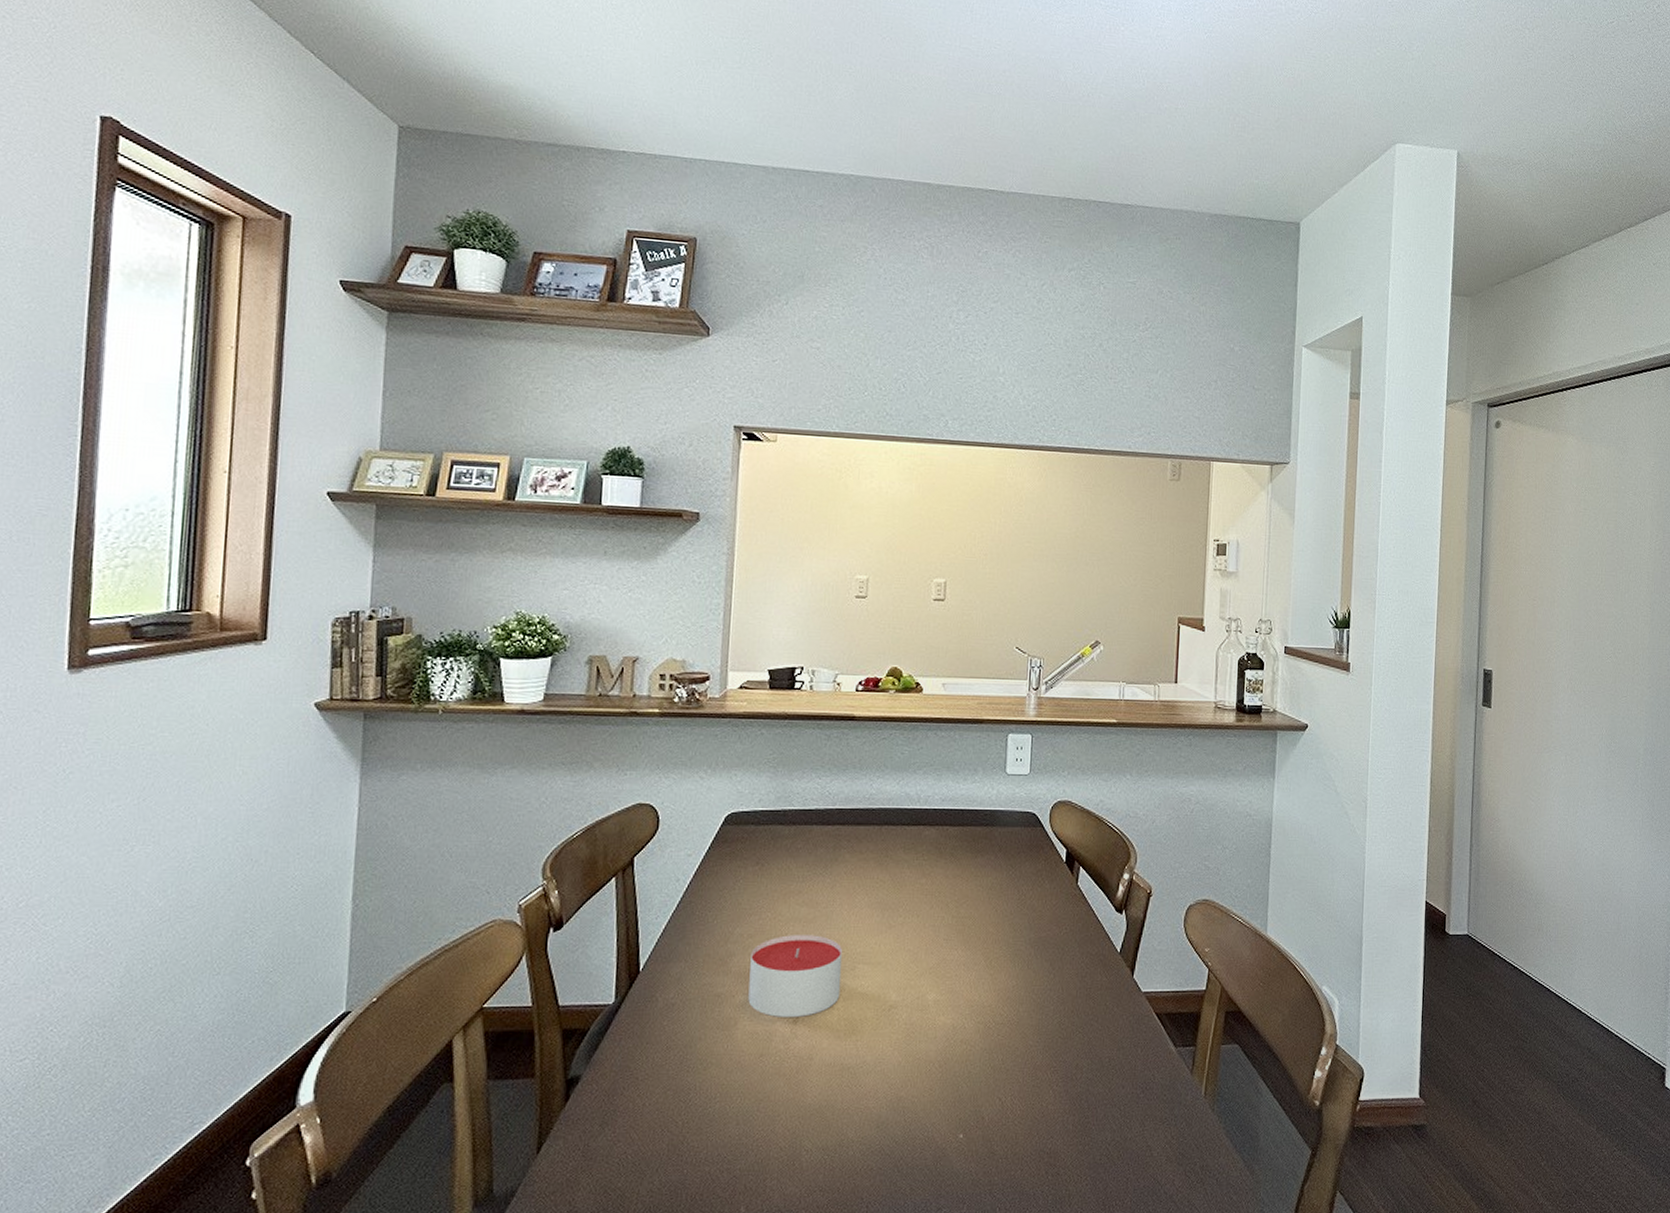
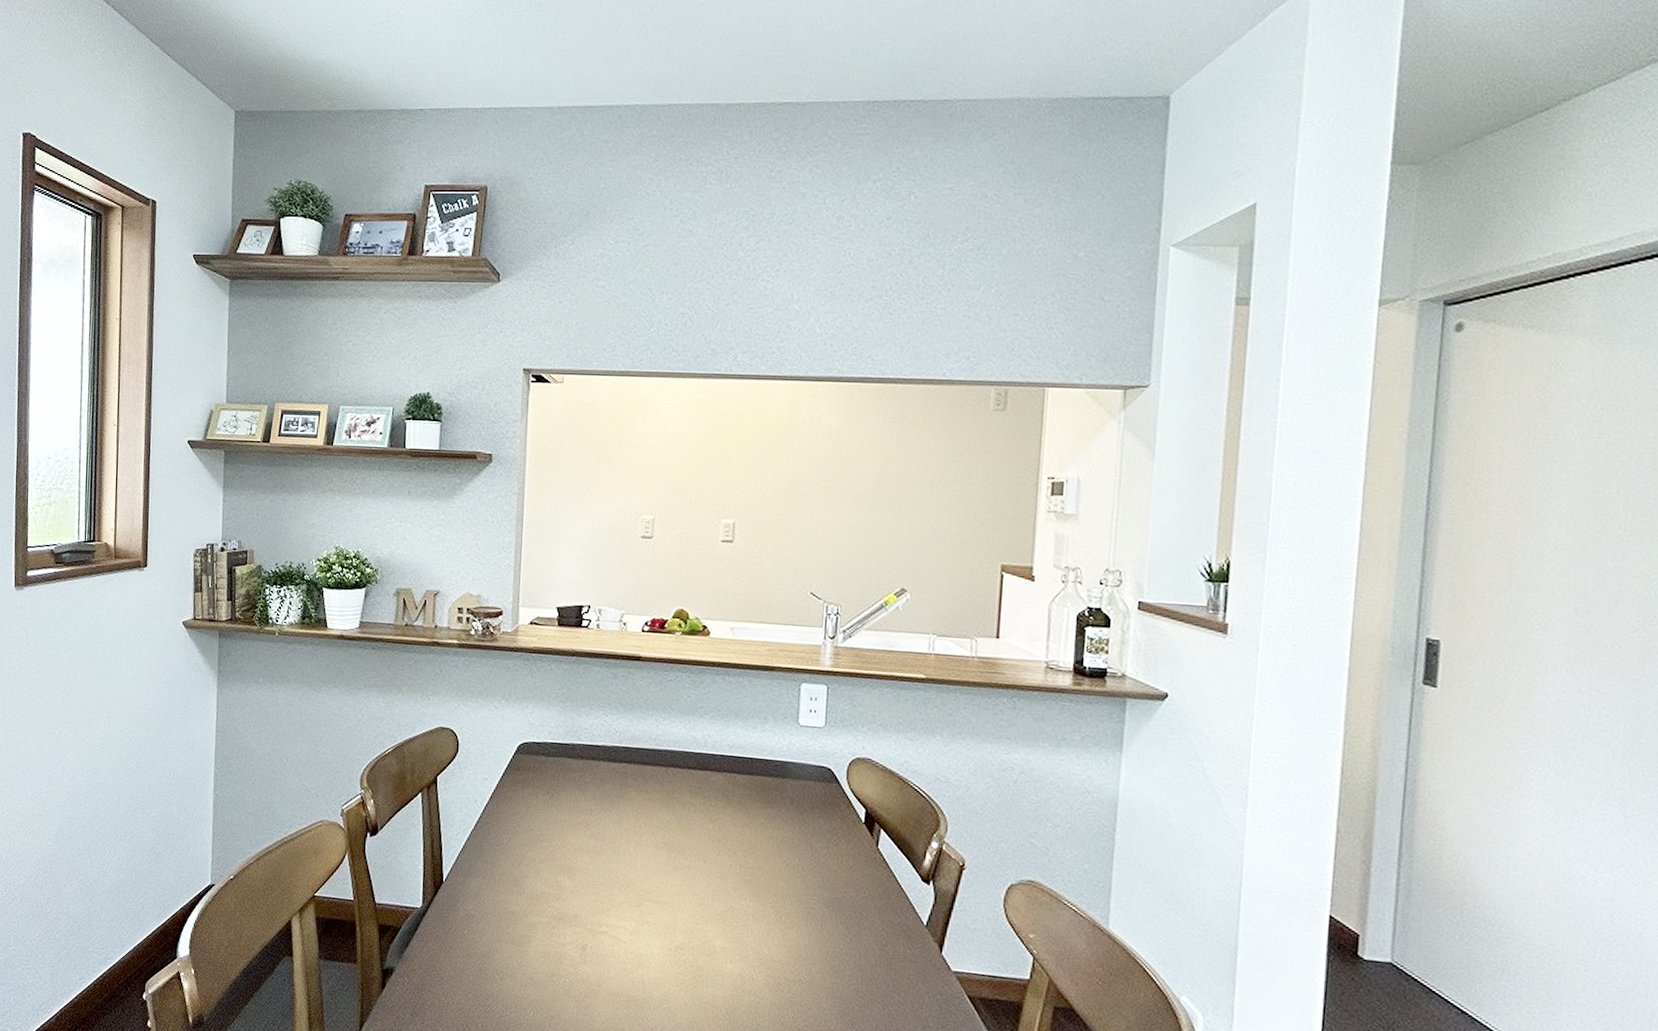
candle: present [748,935,843,1018] -> none [540,864,630,945]

